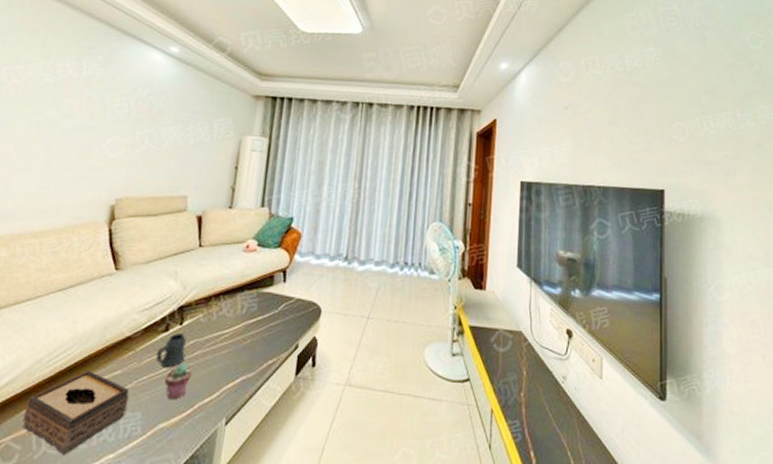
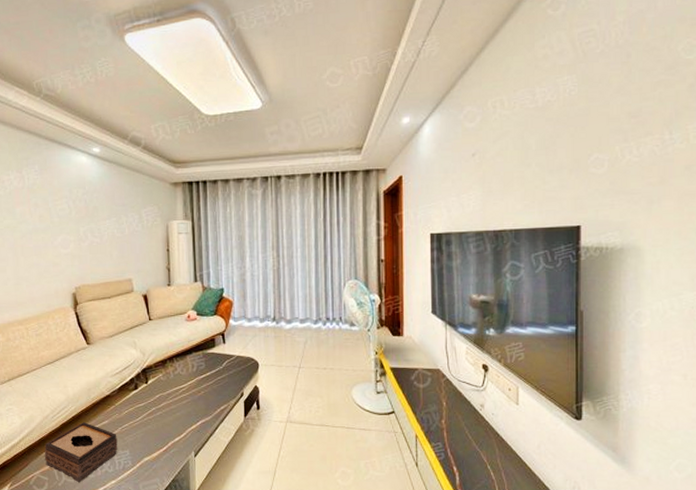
mug: present [156,333,186,368] -> none [132,390,154,417]
potted succulent: present [165,363,193,400] -> none [142,412,162,440]

